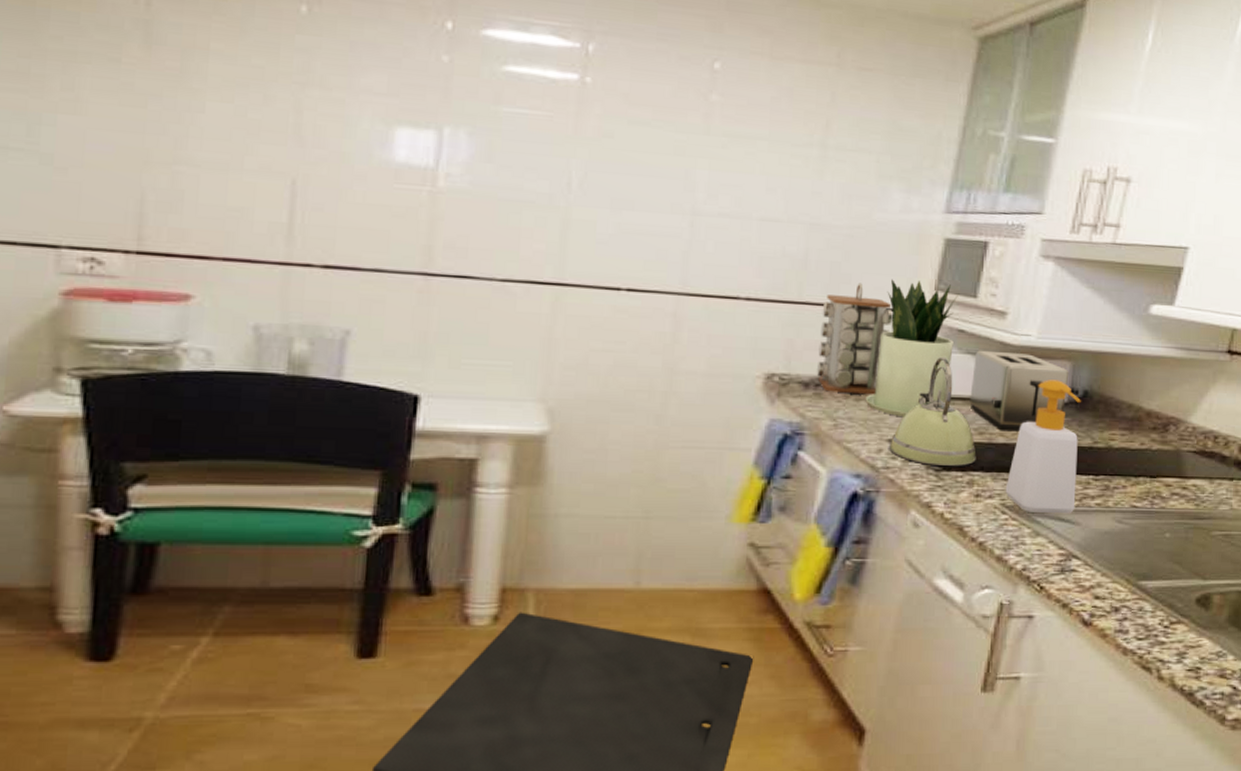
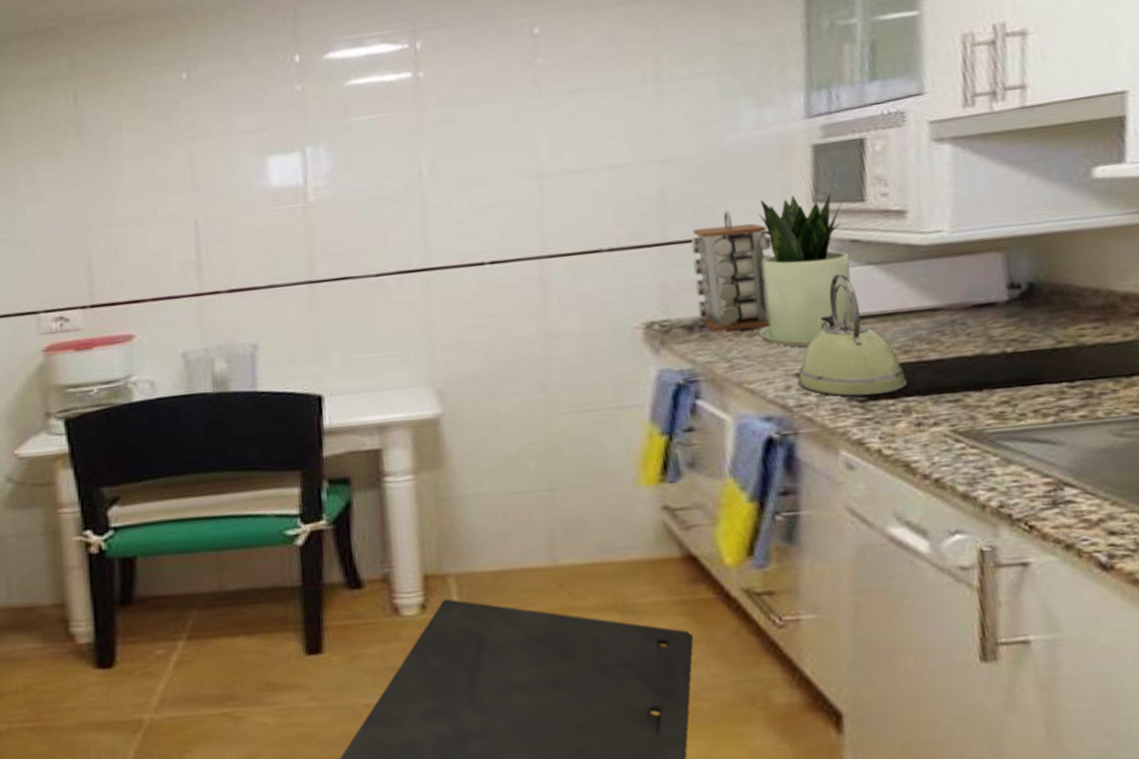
toaster: present [969,350,1069,432] -> none [878,252,1007,346]
soap bottle: present [1005,379,1081,514] -> none [952,276,1053,437]

